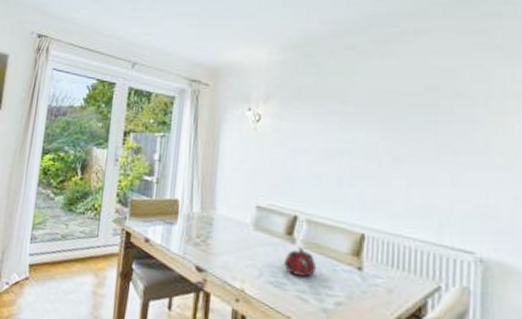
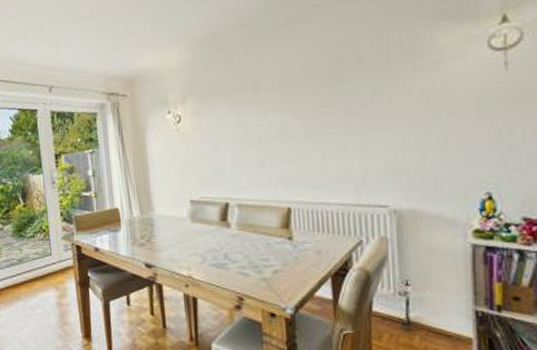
teapot: present [283,247,316,277] -> none [222,230,252,255]

